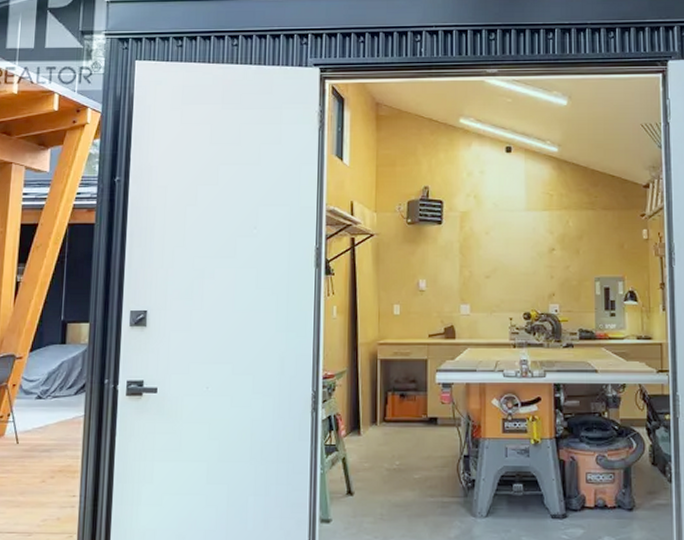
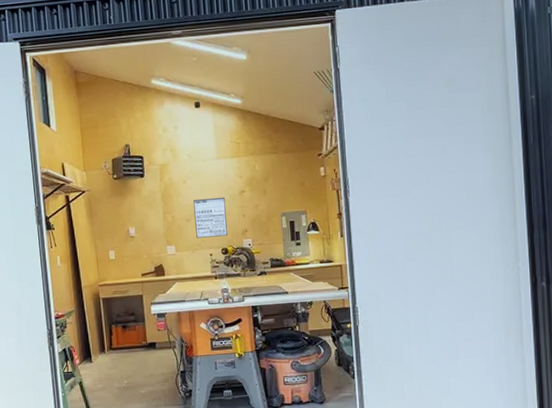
wall art: none [495,253,532,299] -> present [193,196,228,238]

